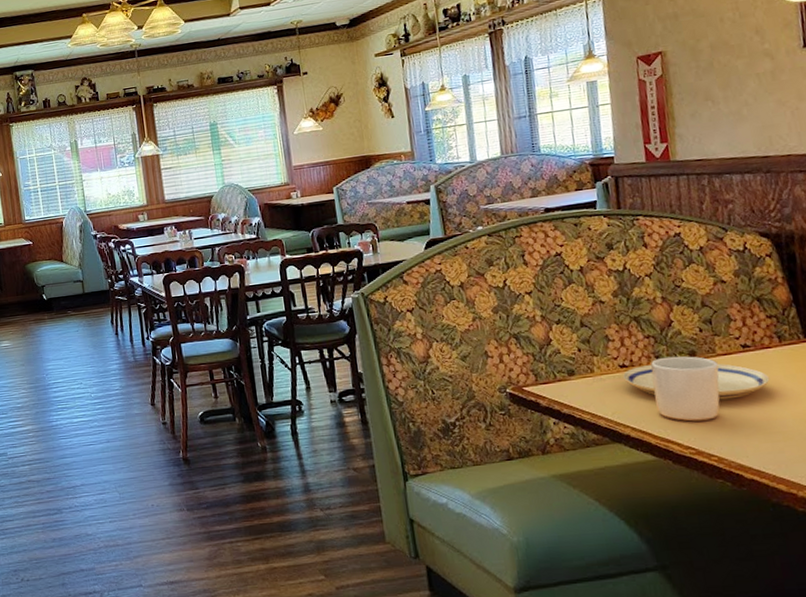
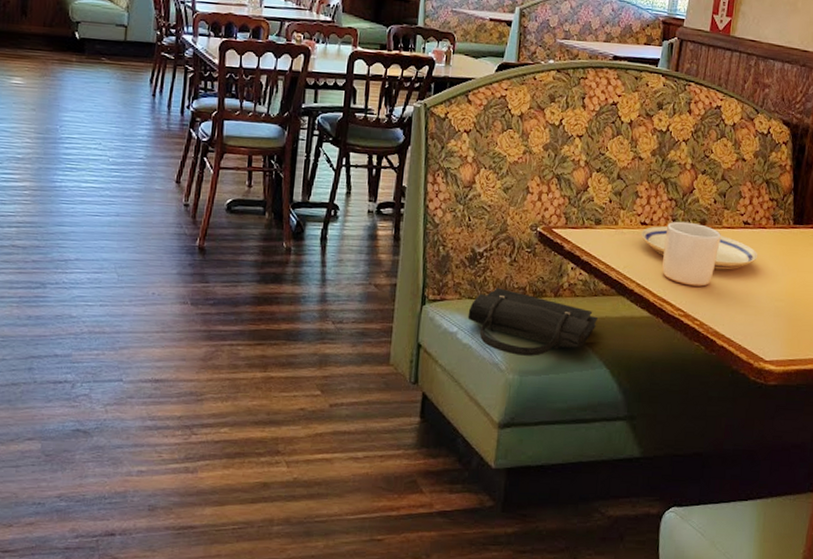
handbag: none [453,453,598,518] -> present [467,287,598,356]

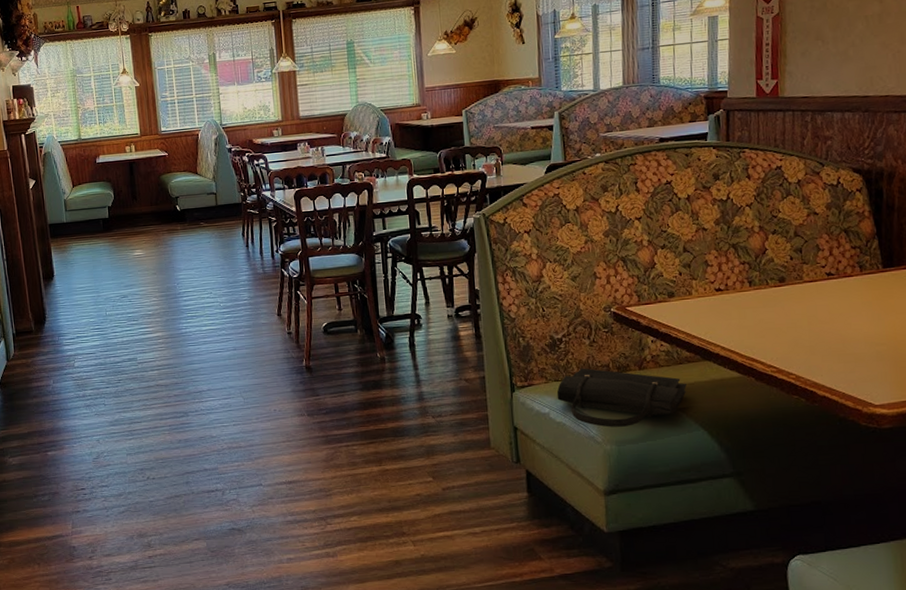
plate: present [641,226,758,270] -> none [718,289,849,323]
mug: present [662,221,721,287] -> none [743,281,804,343]

